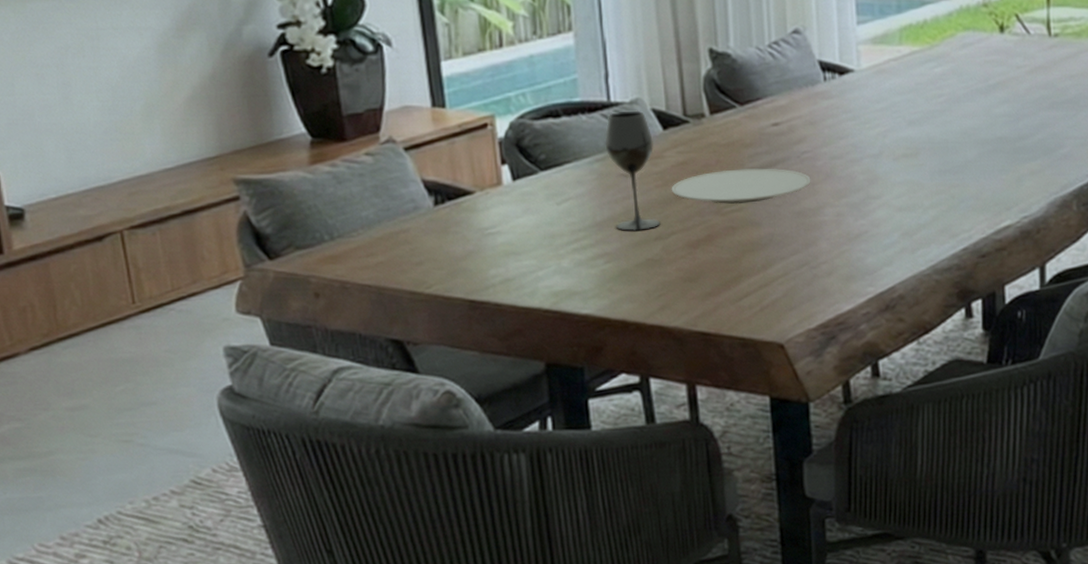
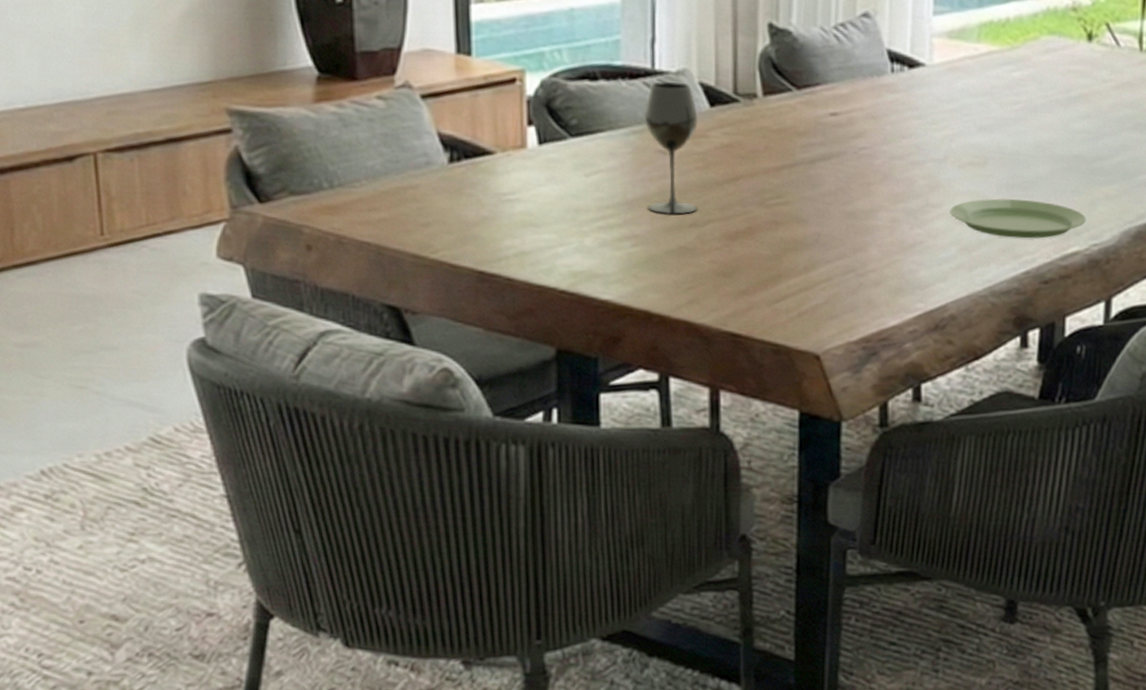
plate: present [671,168,811,204] -> none [712,158,867,197]
plate: none [889,183,1015,219] -> present [950,198,1086,239]

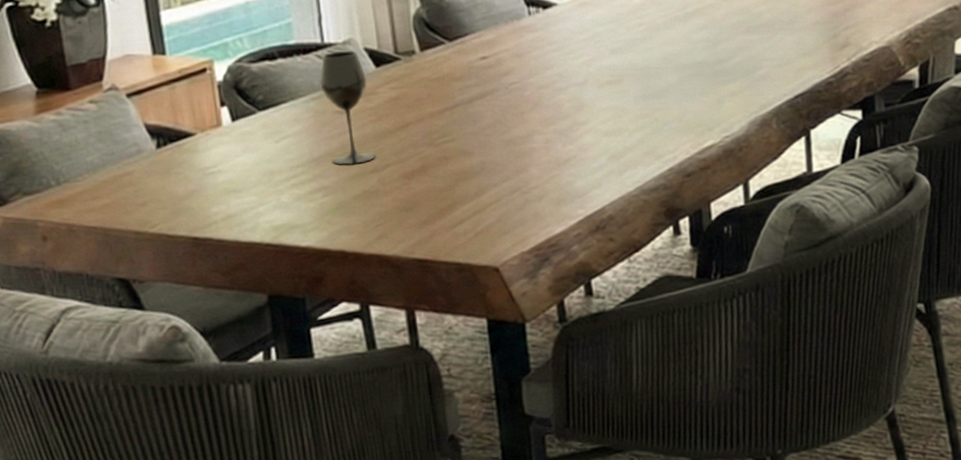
plate: present [950,198,1086,239] -> none [595,106,716,142]

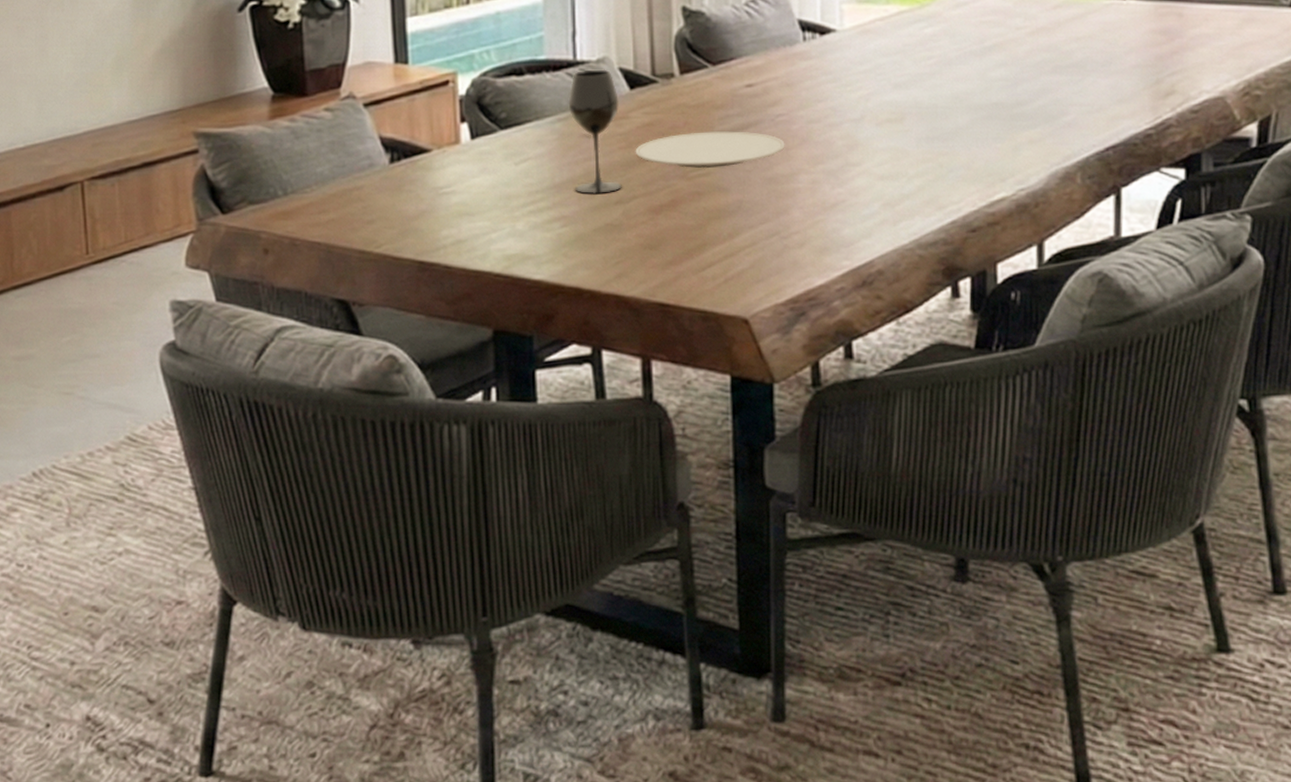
plate: none [385,100,520,136] -> present [635,131,785,168]

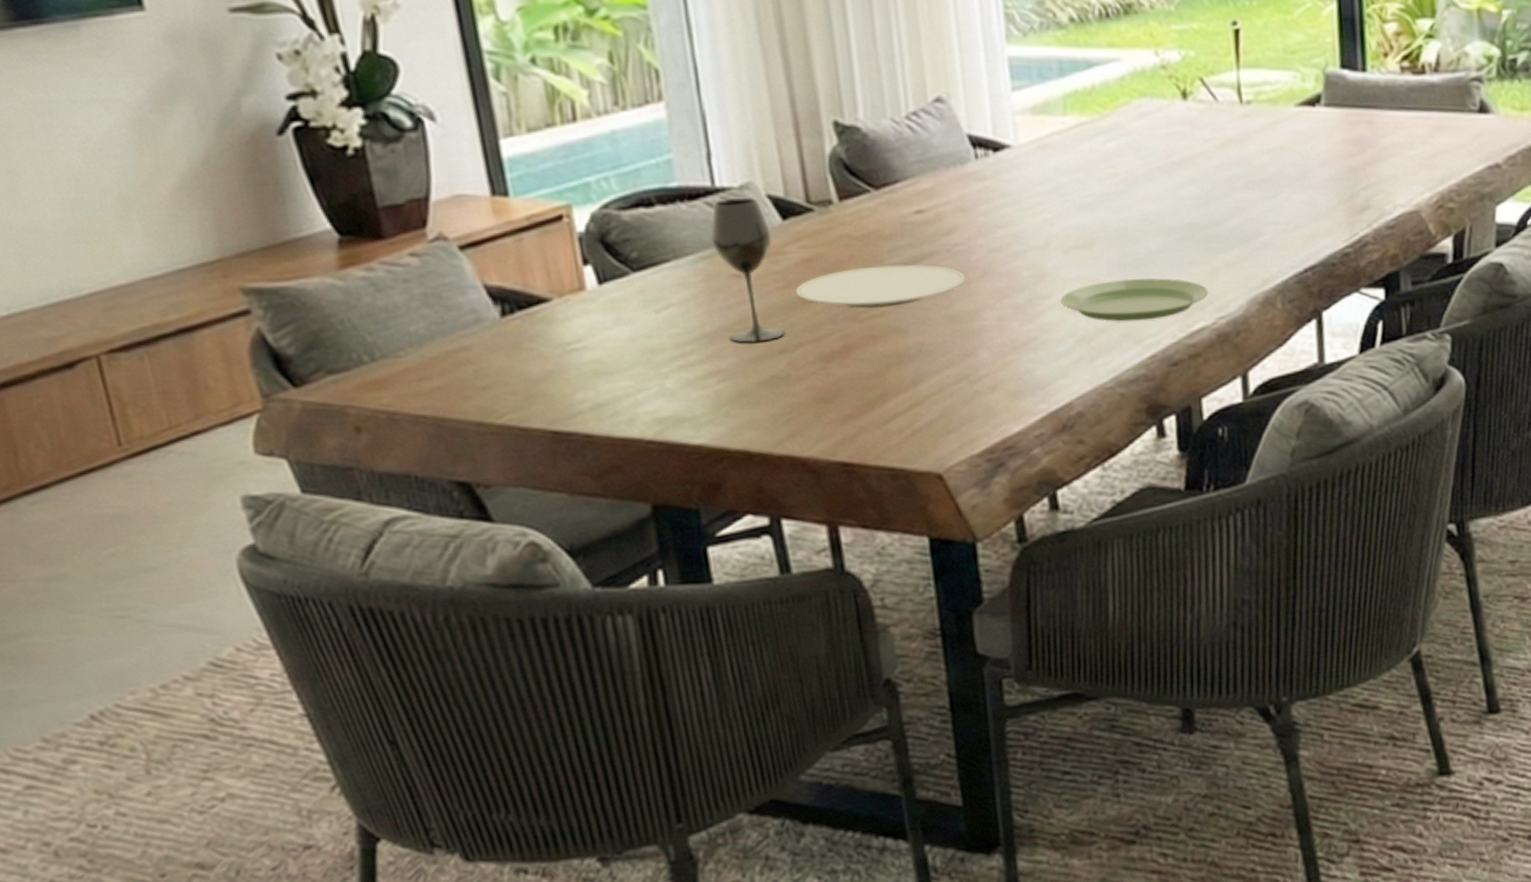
plate: none [870,151,1011,189] -> present [1060,278,1209,322]

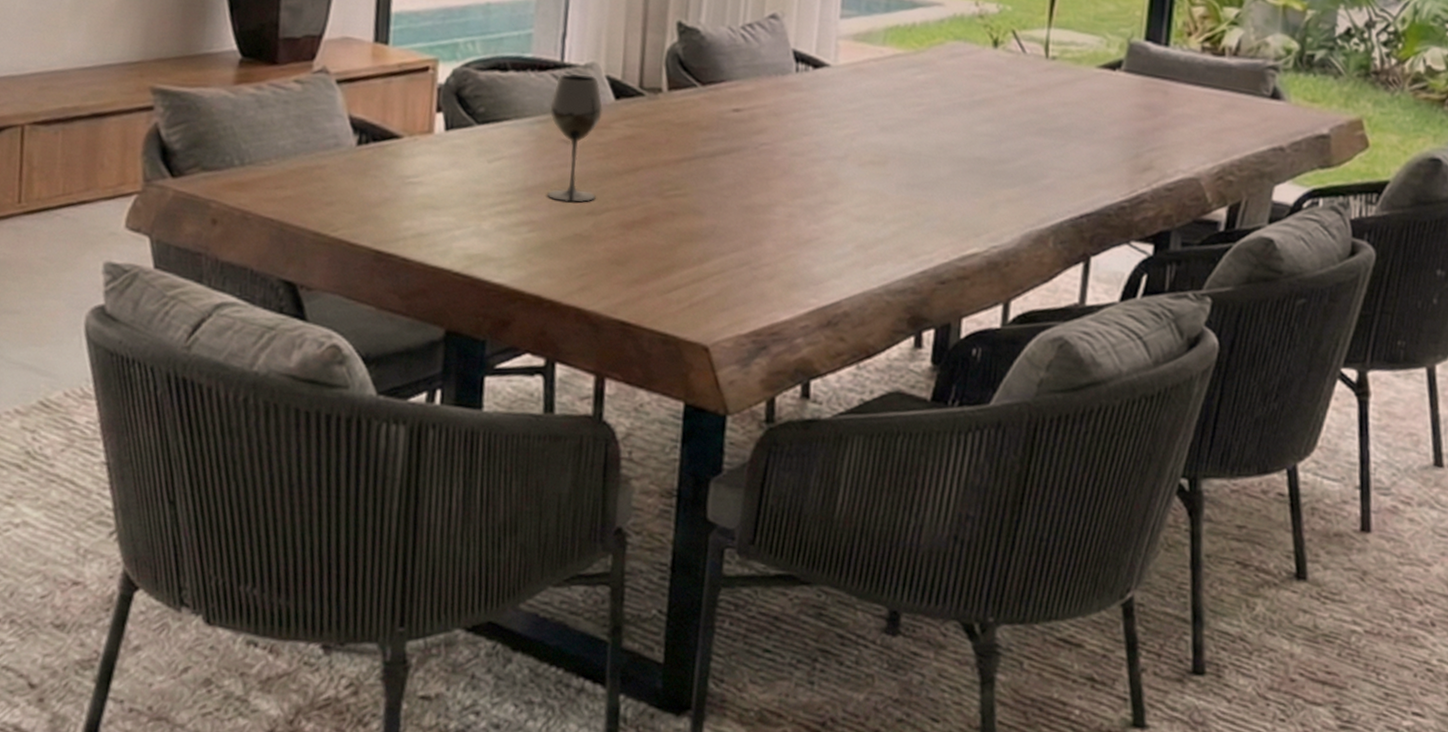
plate: present [795,264,966,308] -> none [613,151,766,190]
plate: present [1060,278,1209,322] -> none [848,197,987,239]

